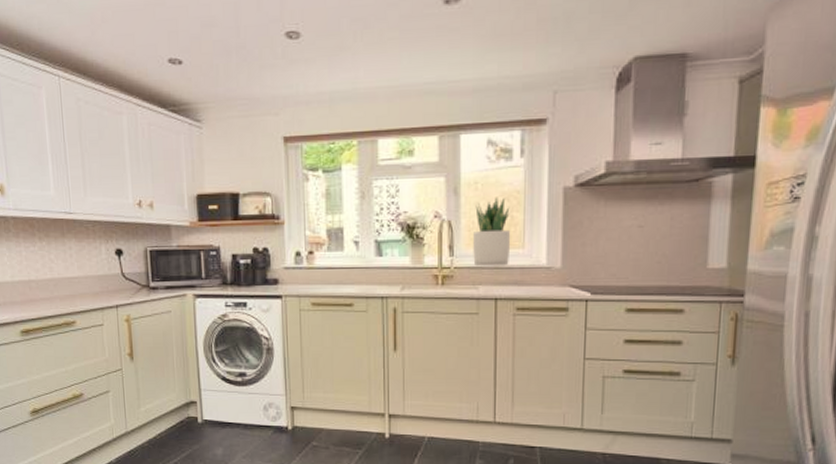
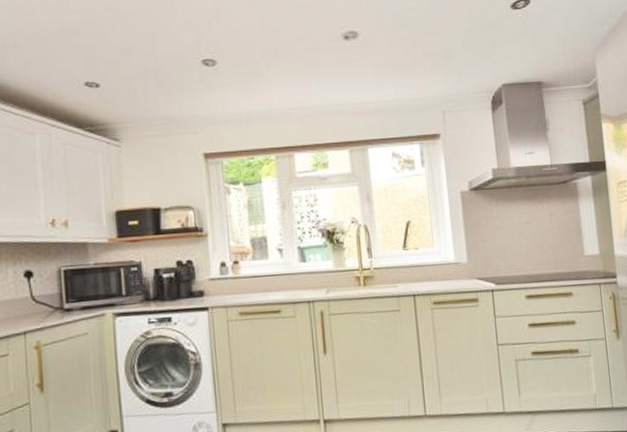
planter: present [473,197,511,267] -> none [387,202,422,266]

